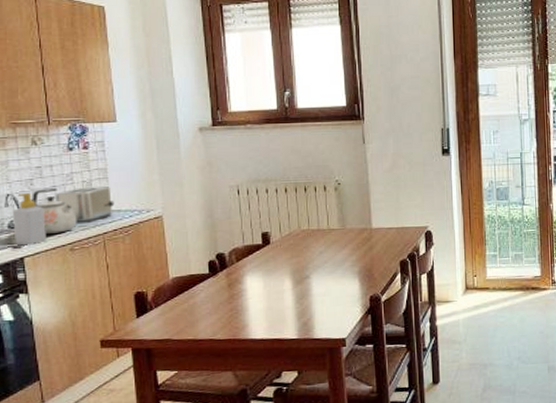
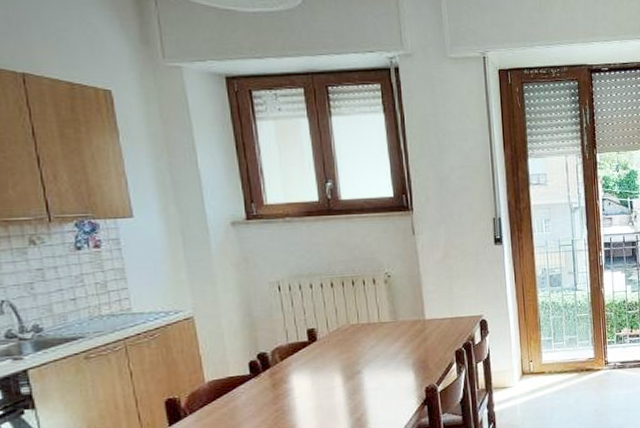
soap bottle: present [12,192,46,246] -> none [9,297,54,357]
kettle: present [32,188,77,235] -> none [33,292,92,344]
toaster: present [54,186,115,225] -> none [61,288,136,331]

